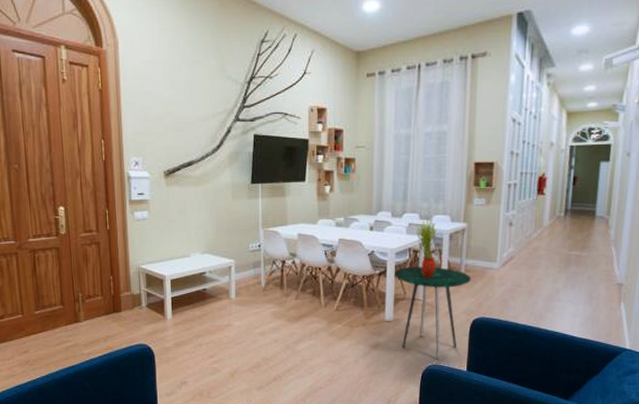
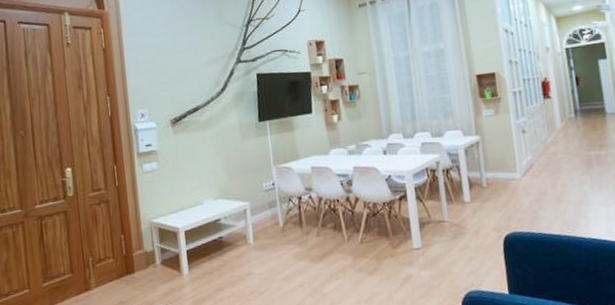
side table: present [395,266,471,360] -> none [415,184,495,285]
potted plant: present [415,218,437,279] -> none [428,135,457,198]

